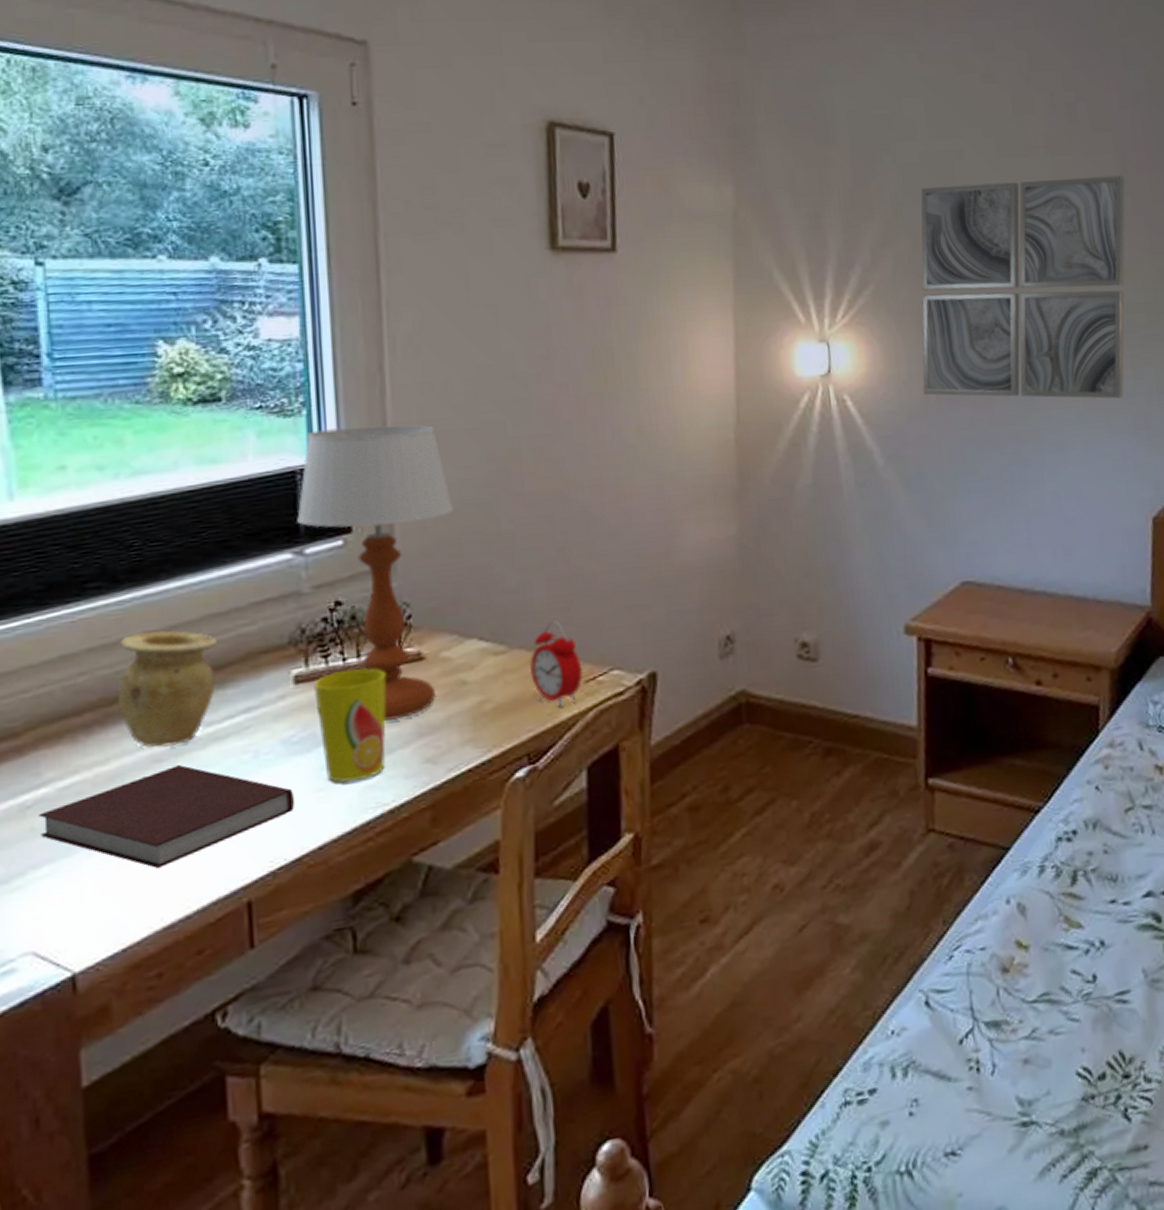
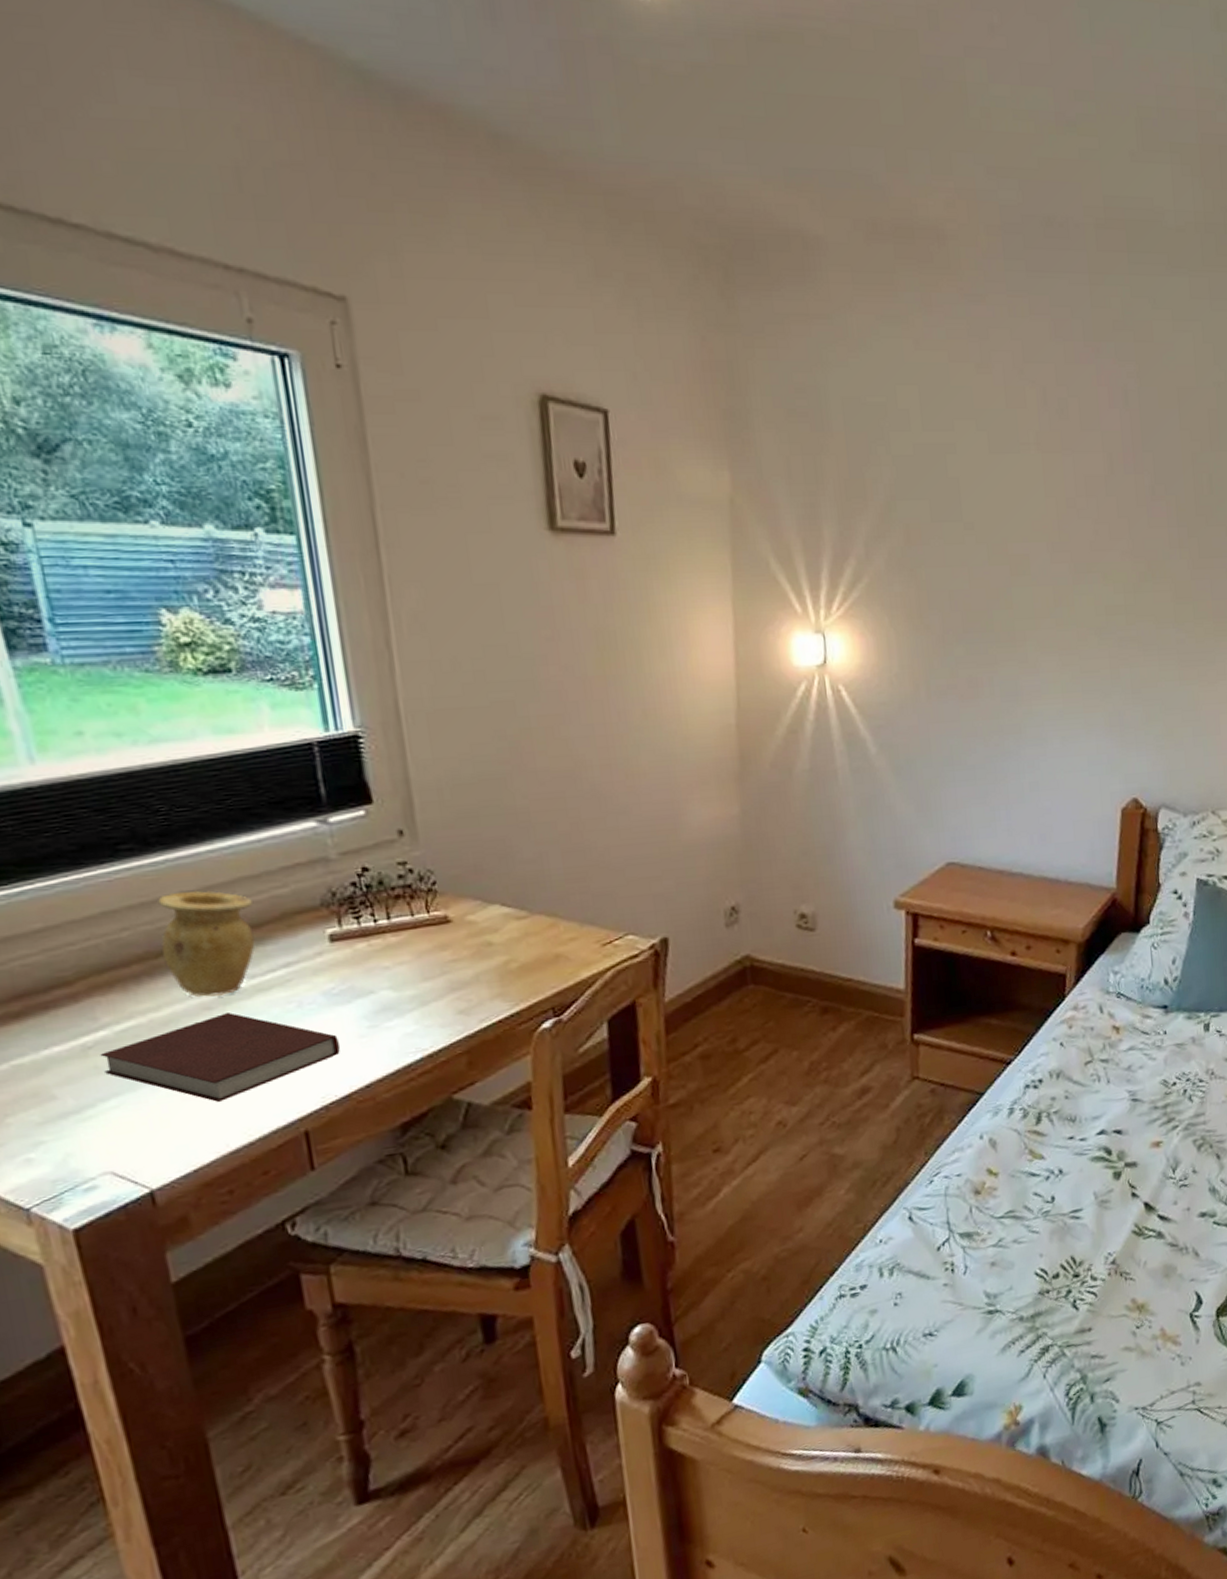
table lamp: present [297,425,454,721] -> none [318,701,470,977]
cup: present [314,668,387,783] -> none [348,929,422,1030]
alarm clock: present [529,621,583,707] -> none [549,890,600,967]
wall art: present [920,175,1125,399] -> none [913,476,1112,697]

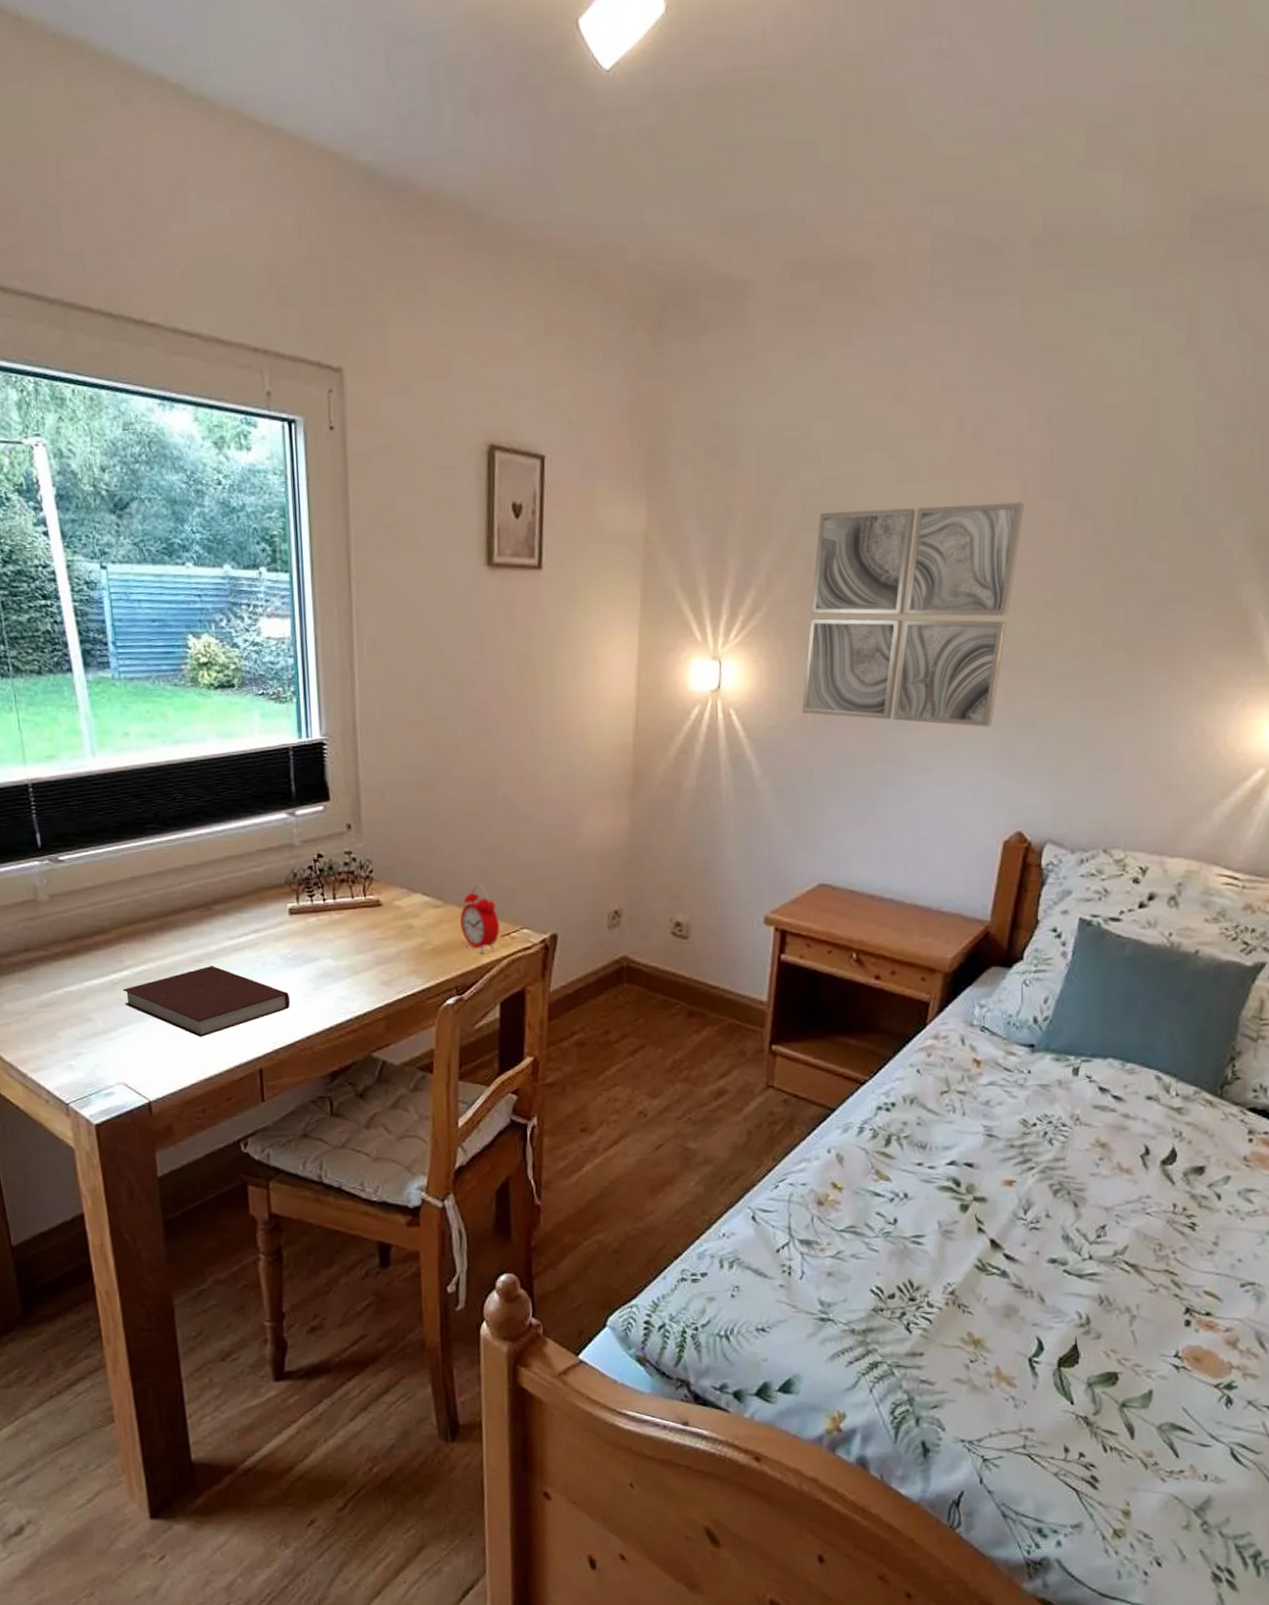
vase: present [158,890,255,997] -> none [170,865,237,951]
alarm clock: none [549,890,600,967] -> present [459,885,500,954]
wall art: none [913,476,1112,697] -> present [802,502,1024,727]

